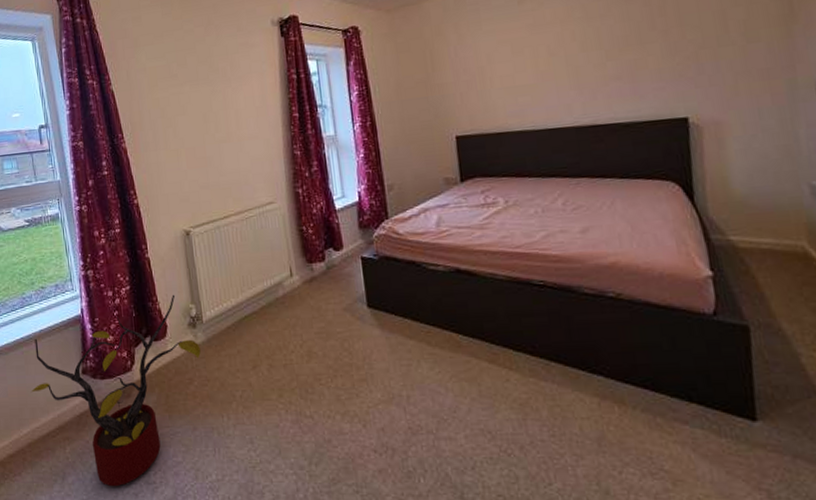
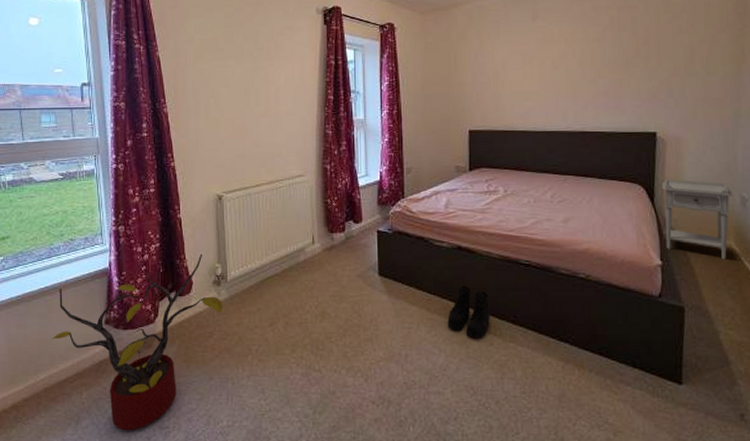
boots: none [452,313,503,374] -> present [447,285,490,338]
nightstand: none [702,171,799,265] -> present [662,179,733,260]

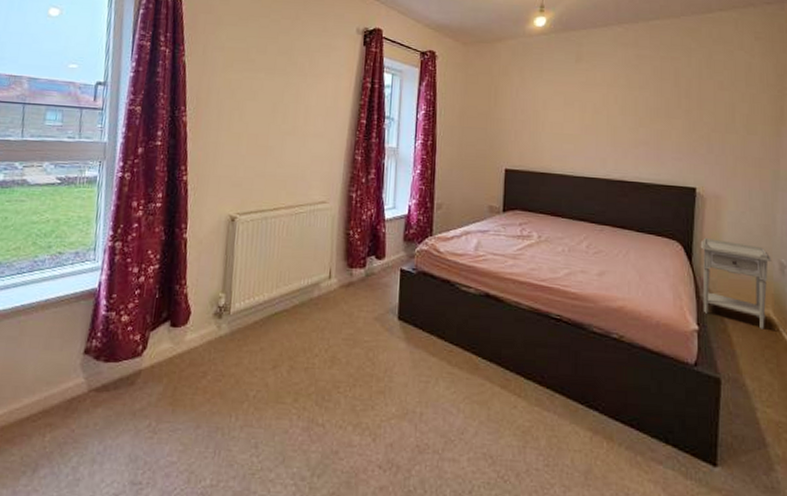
decorative plant: present [51,254,223,430] -> none [18,280,222,484]
boots: present [447,285,490,338] -> none [469,337,516,399]

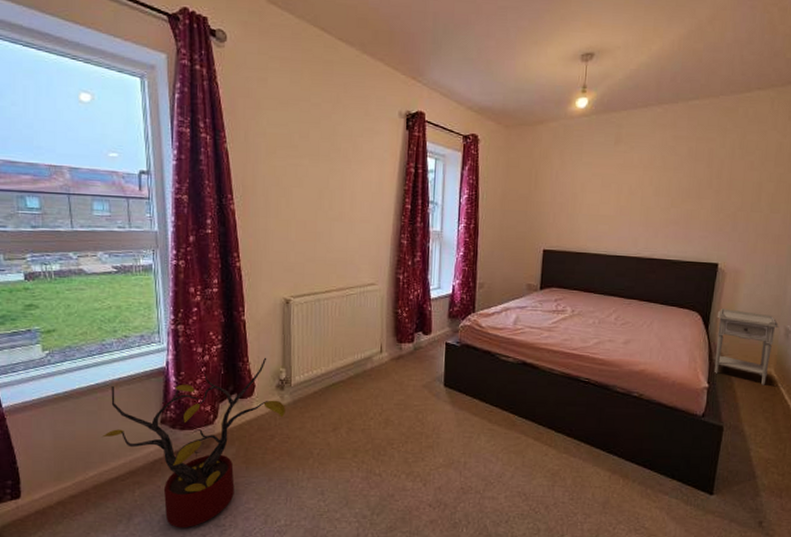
decorative plant: none [18,280,222,484] -> present [101,357,285,527]

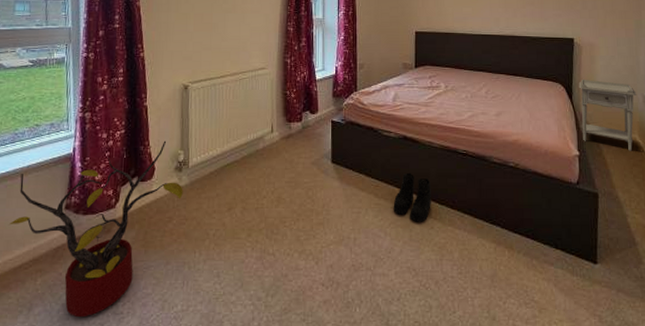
boots: none [506,399,548,449] -> present [393,172,431,222]

